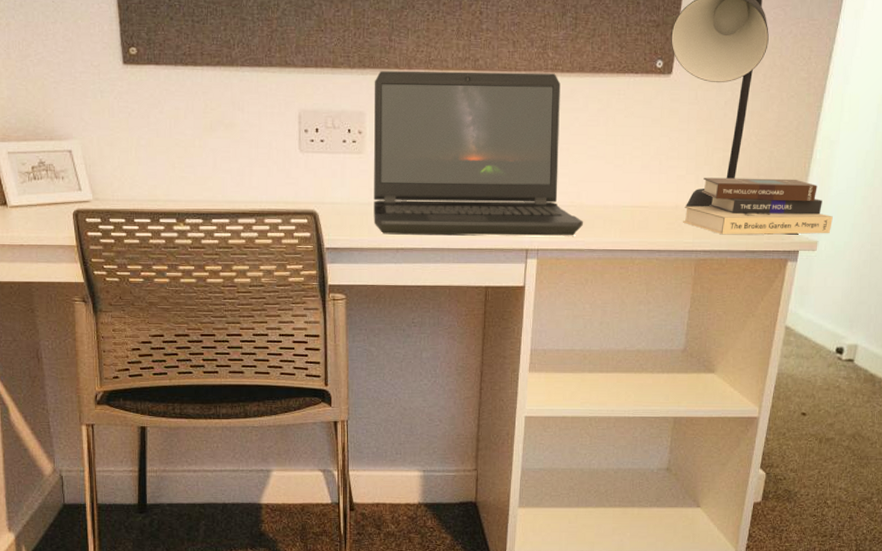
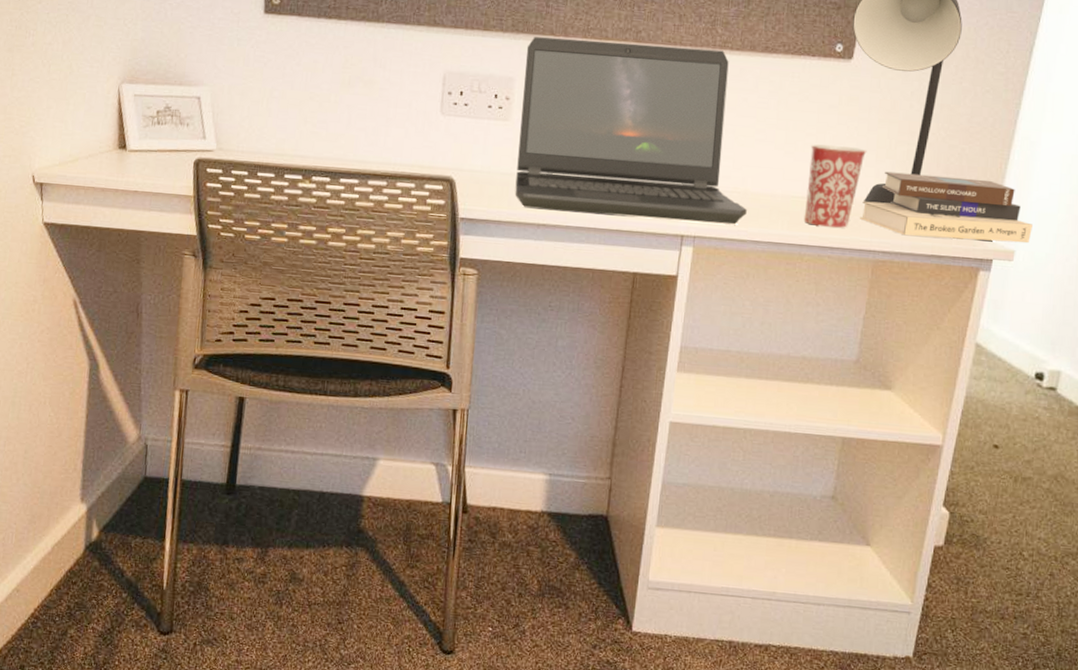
mug: none [633,156,687,232] -> present [803,144,867,228]

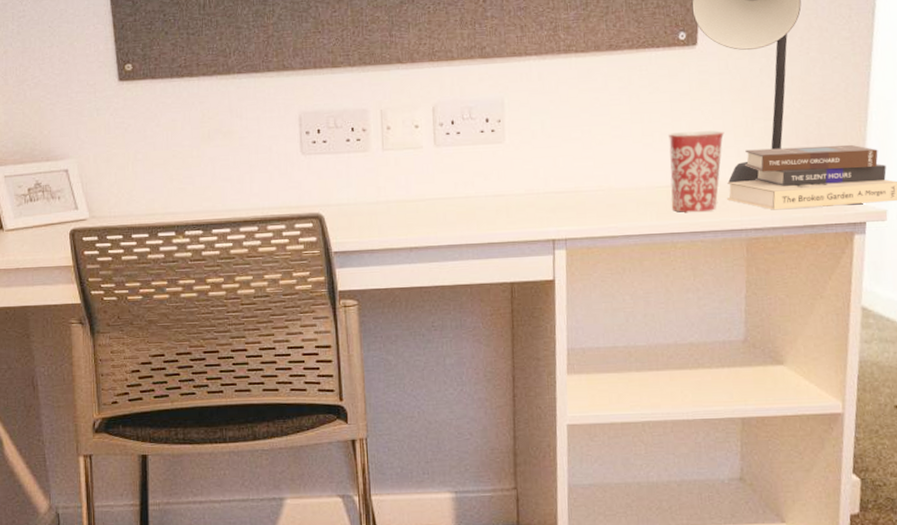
laptop computer: present [515,37,747,225] -> none [376,54,614,234]

